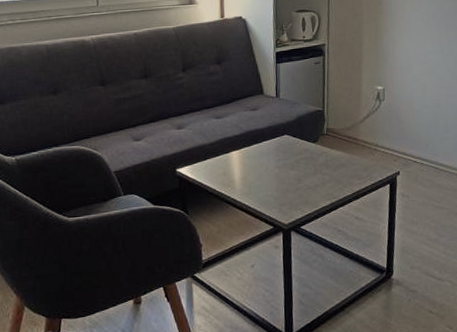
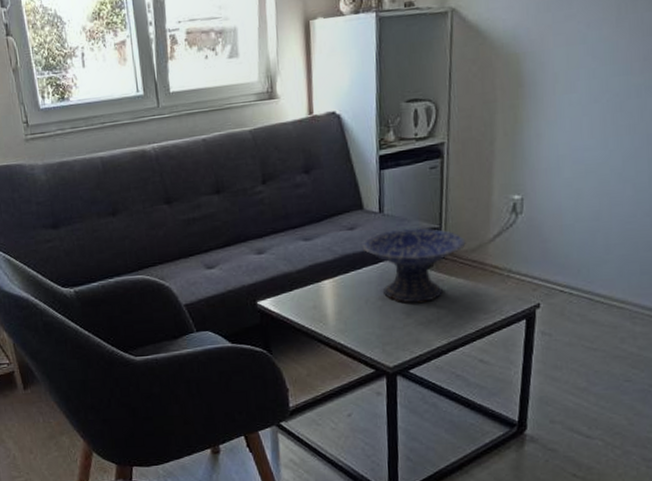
decorative bowl: none [262,110,343,171] -> present [362,227,466,303]

